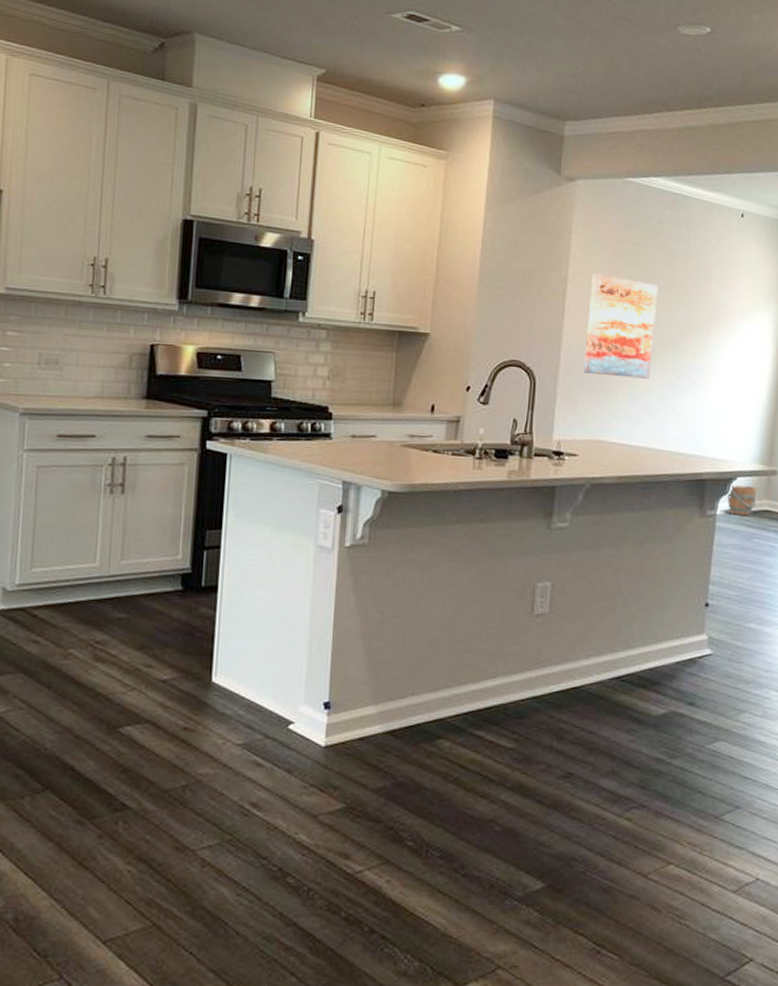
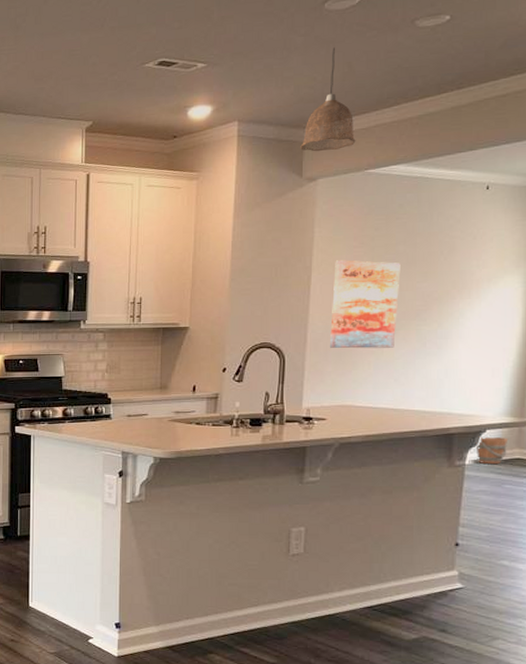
pendant lamp: none [559,37,617,150] -> present [300,47,356,152]

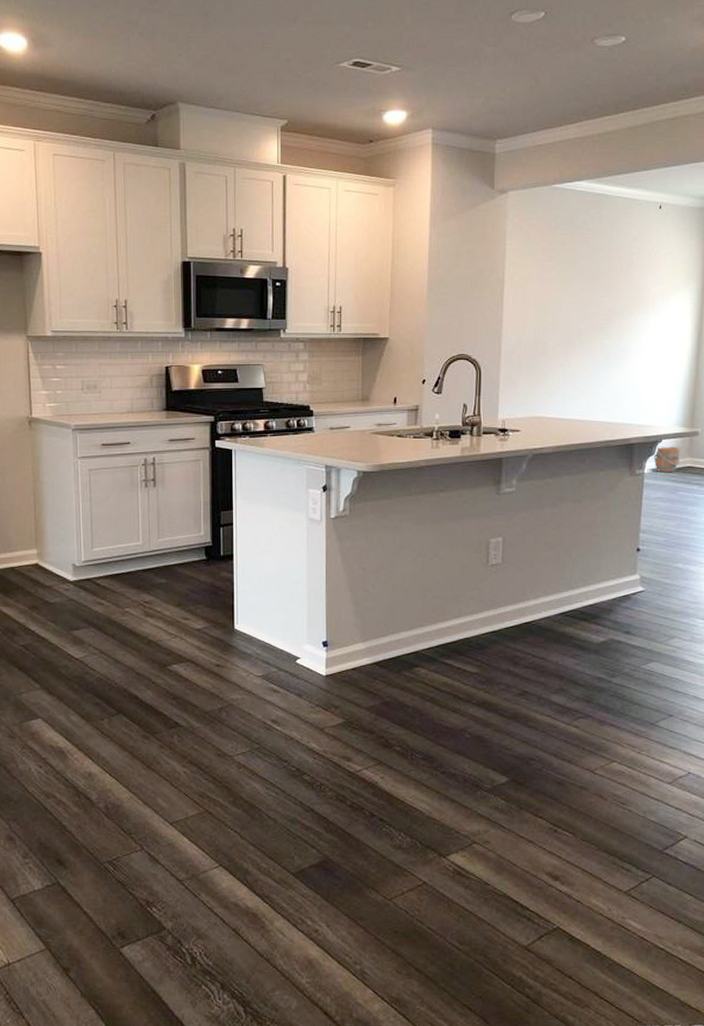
pendant lamp: present [300,47,356,152] -> none [492,60,543,164]
wall art: present [330,260,401,349] -> none [523,273,585,361]

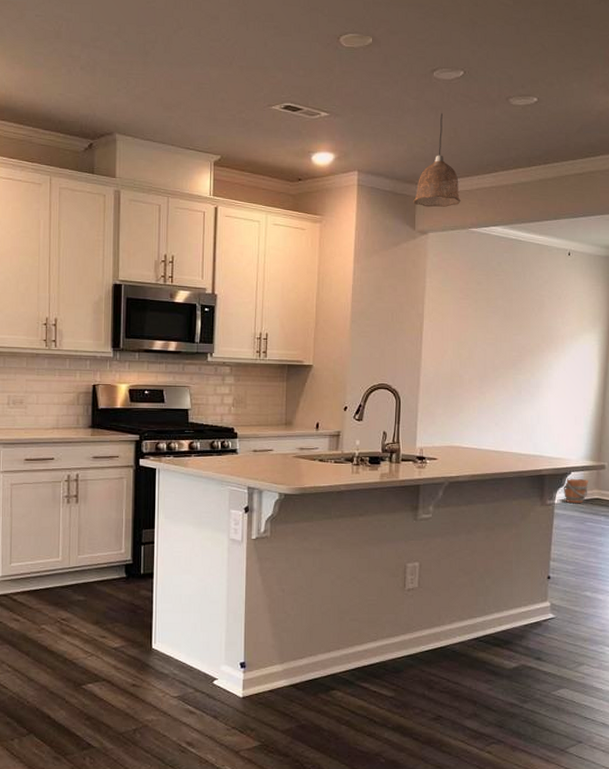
pendant lamp: none [492,60,543,164] -> present [413,113,461,208]

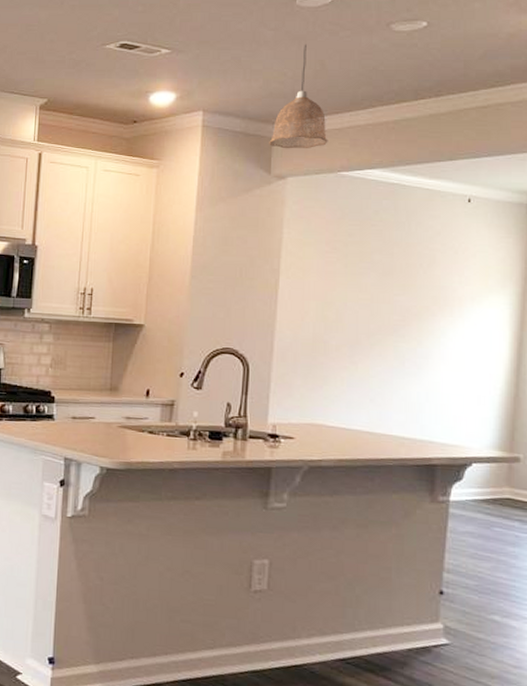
bucket: present [563,478,589,504] -> none [461,470,497,504]

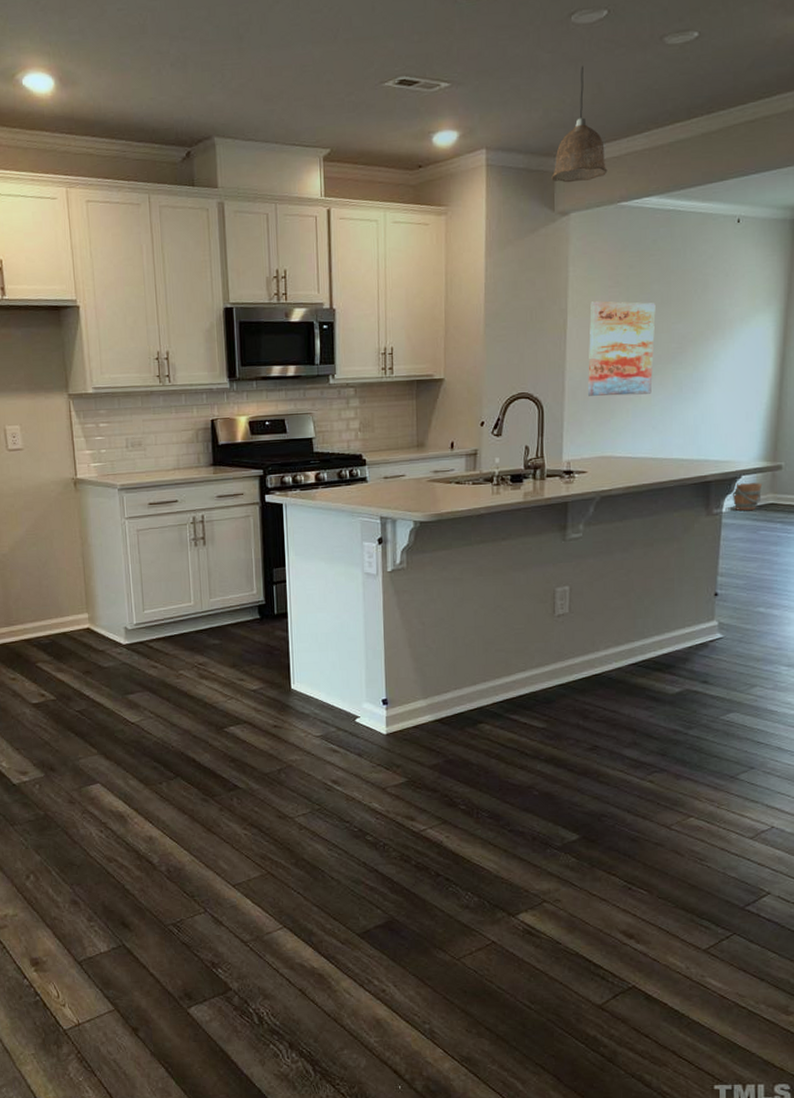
wall art: none [299,265,376,364] -> present [588,301,656,396]
bucket: none [461,470,497,504] -> present [732,482,763,511]

